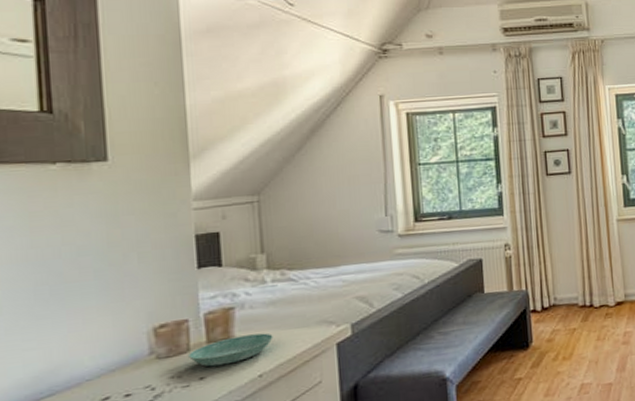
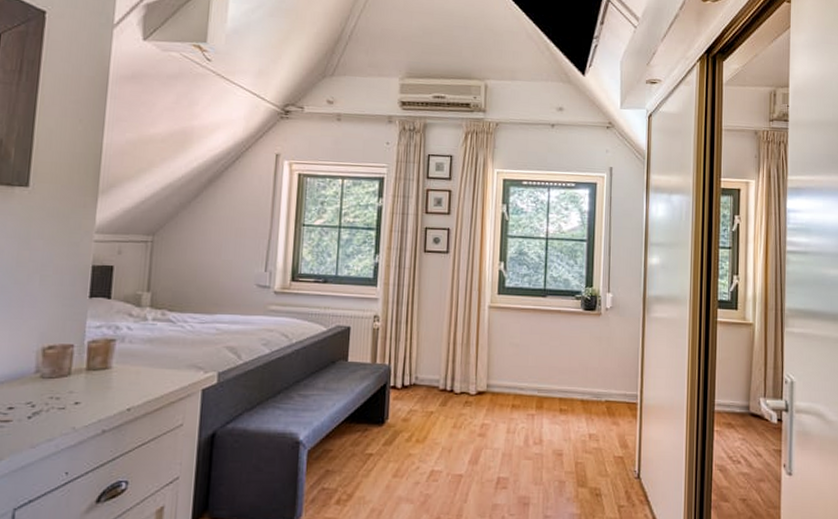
saucer: present [189,333,273,367] -> none [69,368,146,394]

